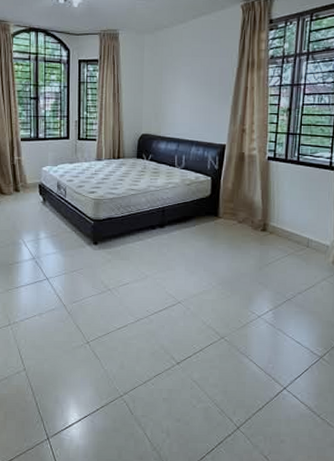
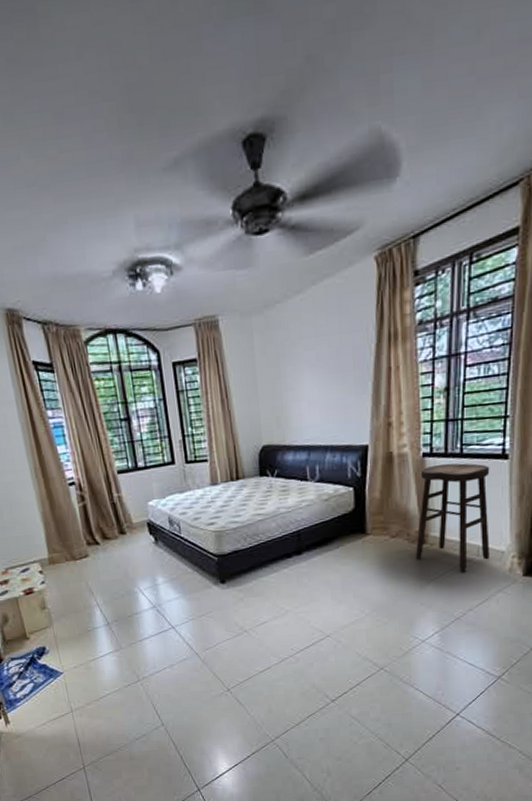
stool: none [257,167,320,260] -> present [415,463,490,573]

